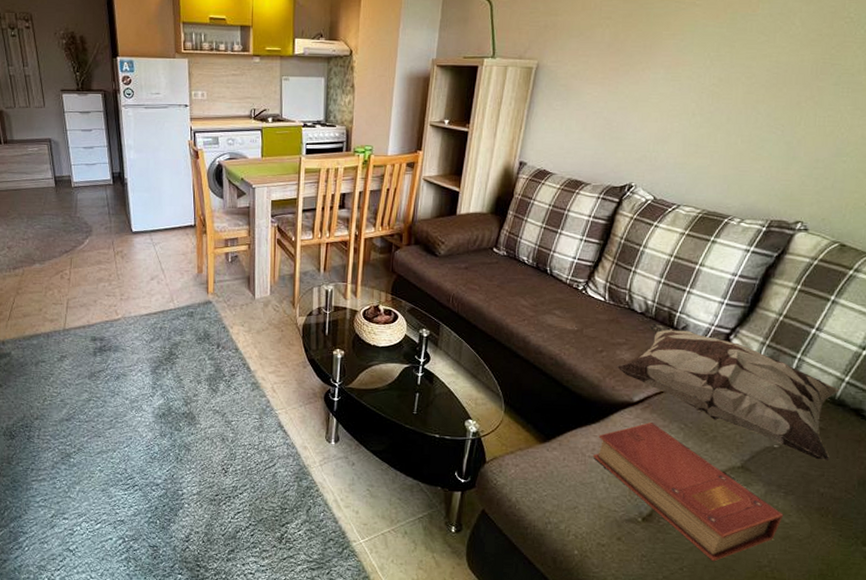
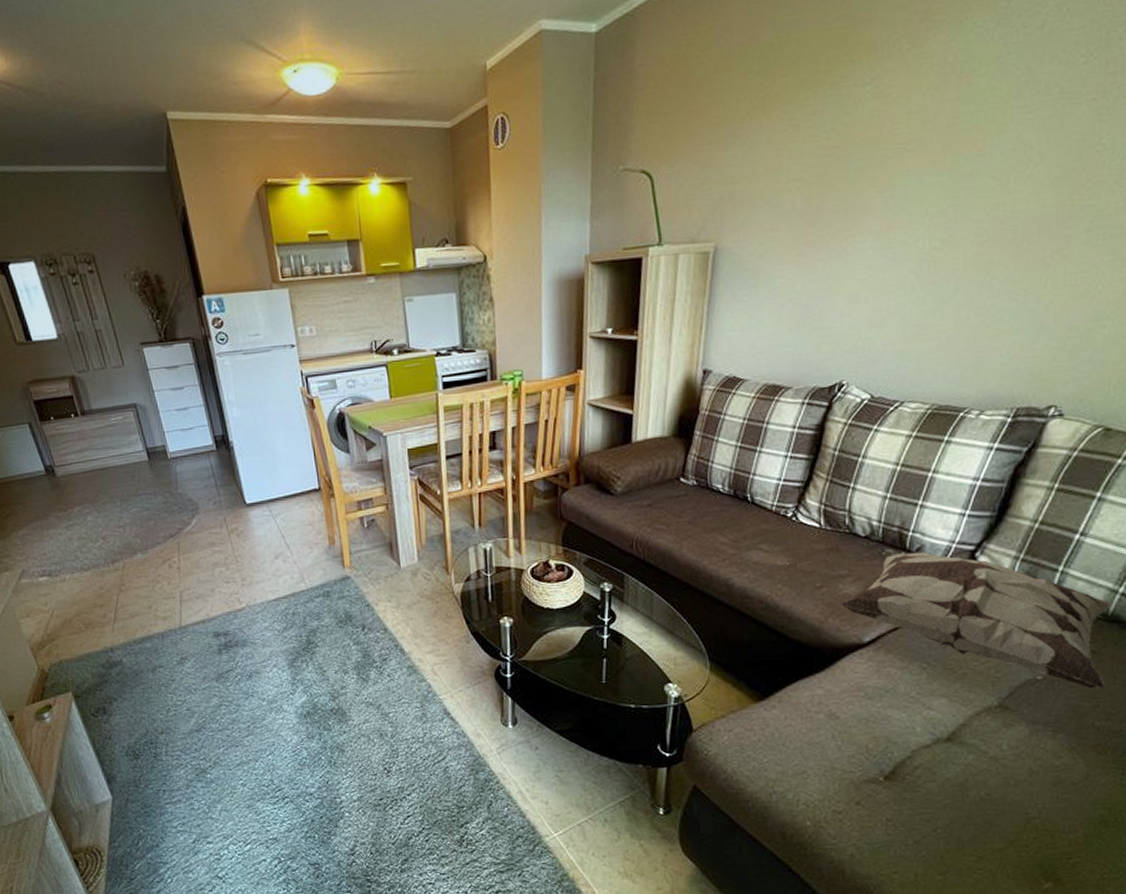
book: present [594,422,784,562] -> none [821,665,1053,819]

